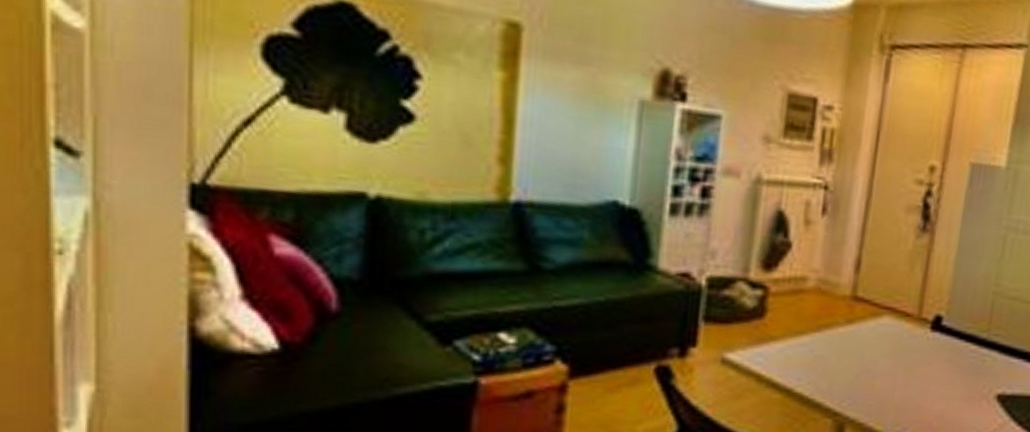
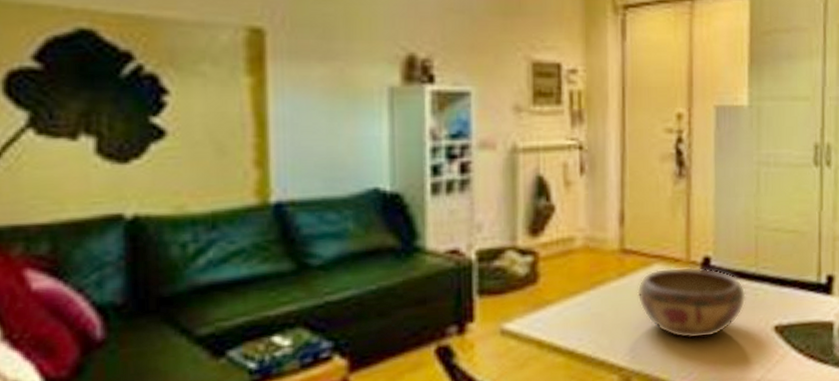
decorative bowl: none [862,320,973,397] -> present [637,266,746,340]

